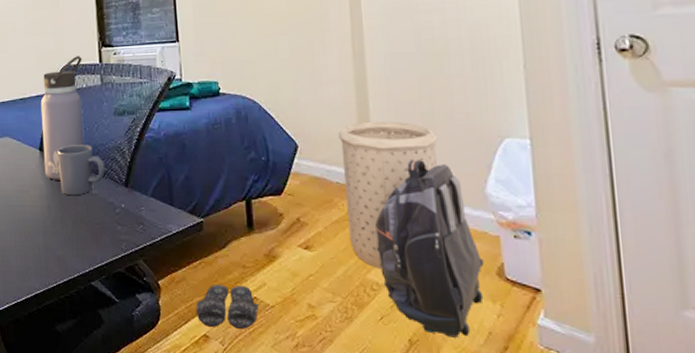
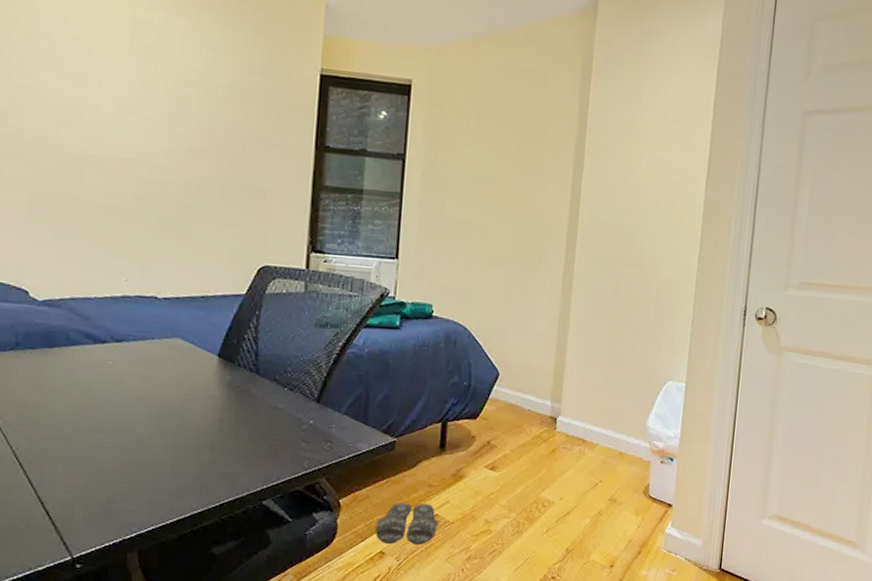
water bottle: present [40,56,84,180] -> none [222,257,286,391]
mug: present [57,143,105,196] -> none [239,353,296,409]
laundry basket: present [338,121,438,269] -> none [531,356,618,488]
backpack: present [374,160,484,338] -> none [552,394,636,546]

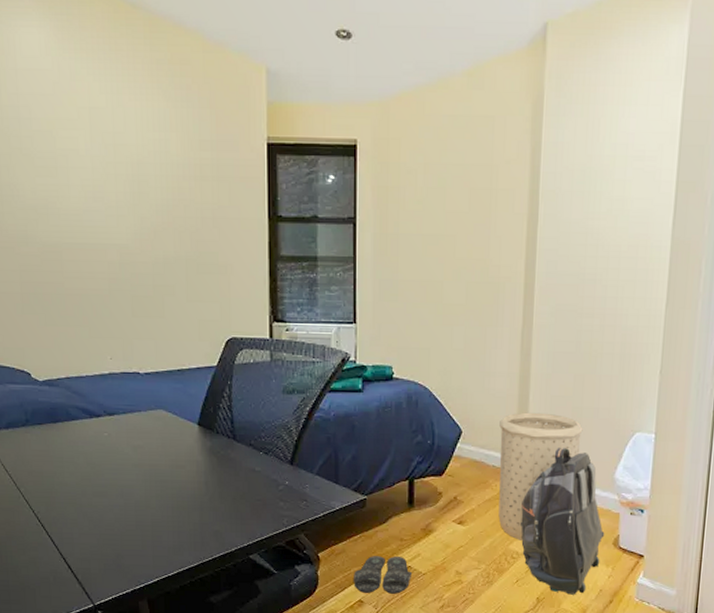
laundry basket: none [531,356,618,488] -> present [498,412,583,540]
backpack: none [552,394,636,546] -> present [519,448,605,595]

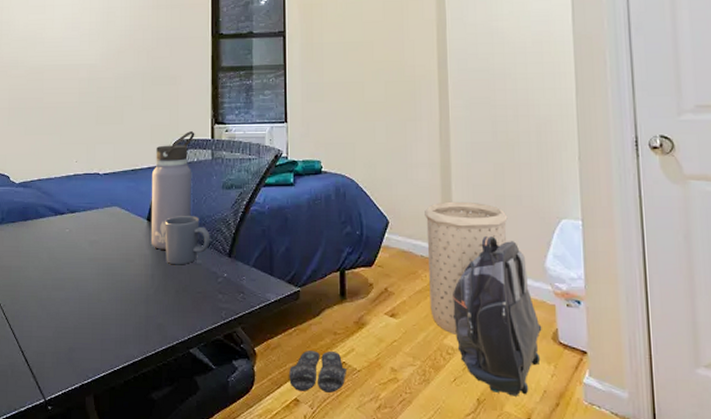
water bottle: none [201,329,251,456] -> present [151,131,195,250]
mug: none [218,420,270,473] -> present [165,215,210,265]

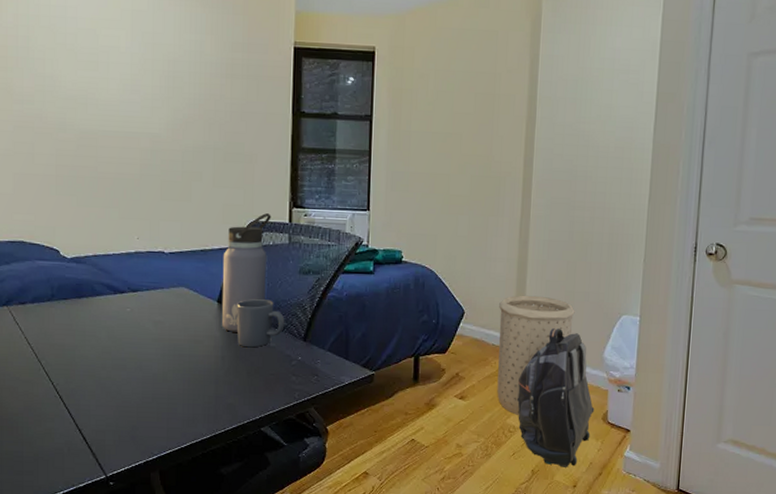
slippers: present [289,351,346,393] -> none [360,429,415,466]

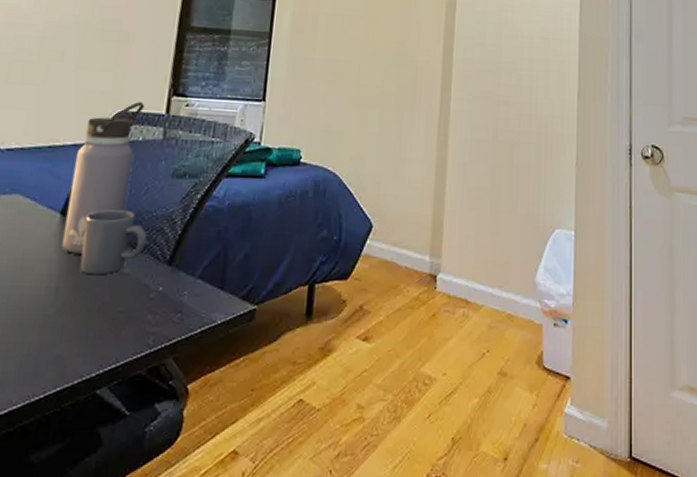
laundry basket: present [497,295,575,415] -> none [409,204,502,361]
backpack: present [516,328,595,467] -> none [433,246,527,432]

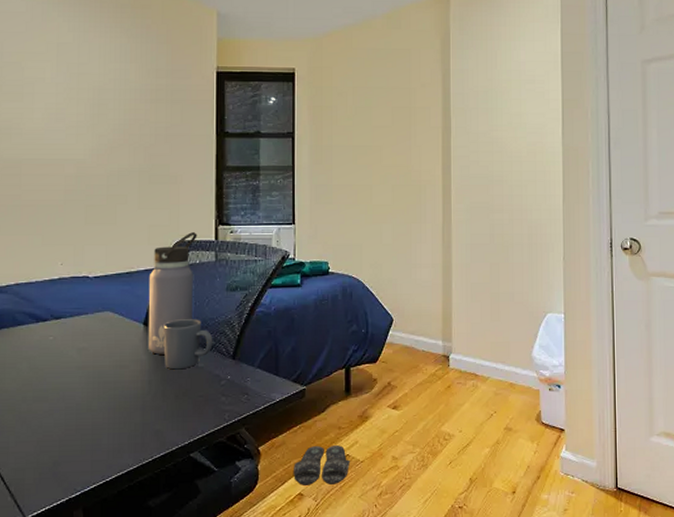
slippers: none [228,386,303,440] -> present [294,445,350,485]

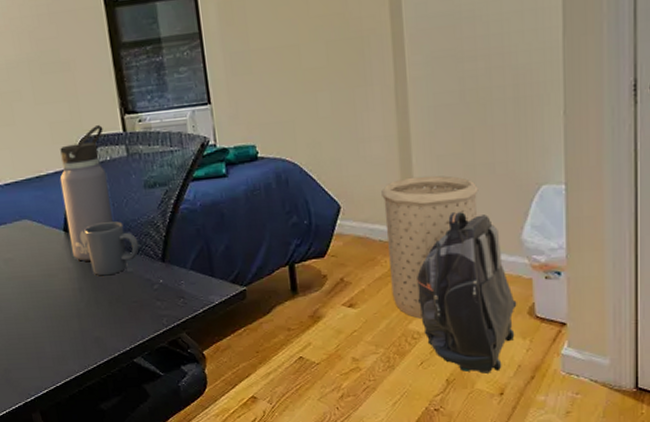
slippers: present [294,445,350,485] -> none [243,347,305,389]
laundry basket: none [427,299,501,422] -> present [381,175,479,319]
backpack: none [449,331,528,473] -> present [416,212,517,374]

